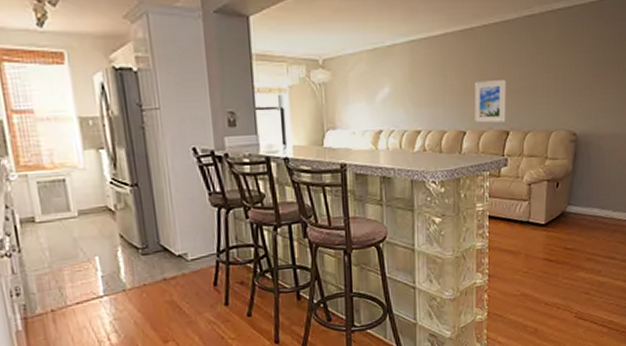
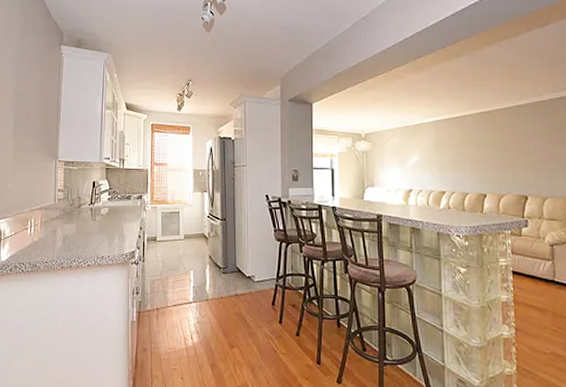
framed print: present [475,80,506,123] -> none [493,153,524,188]

